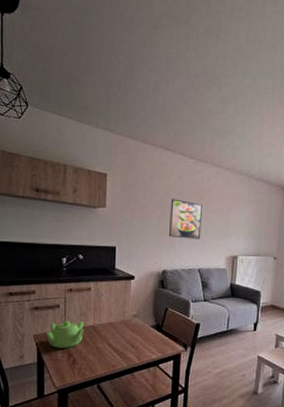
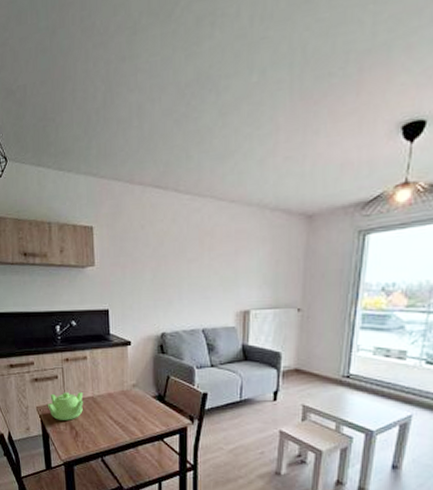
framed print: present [169,198,203,240] -> none [165,247,205,294]

